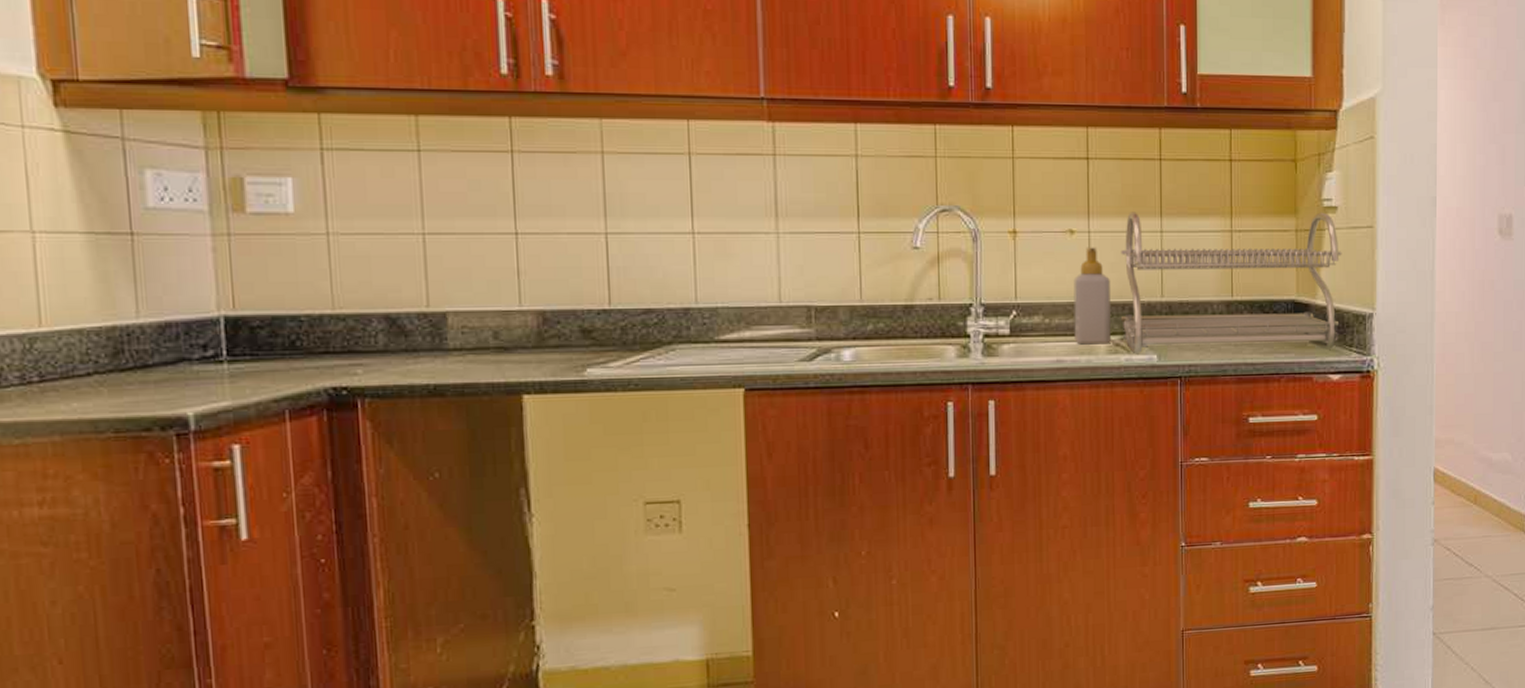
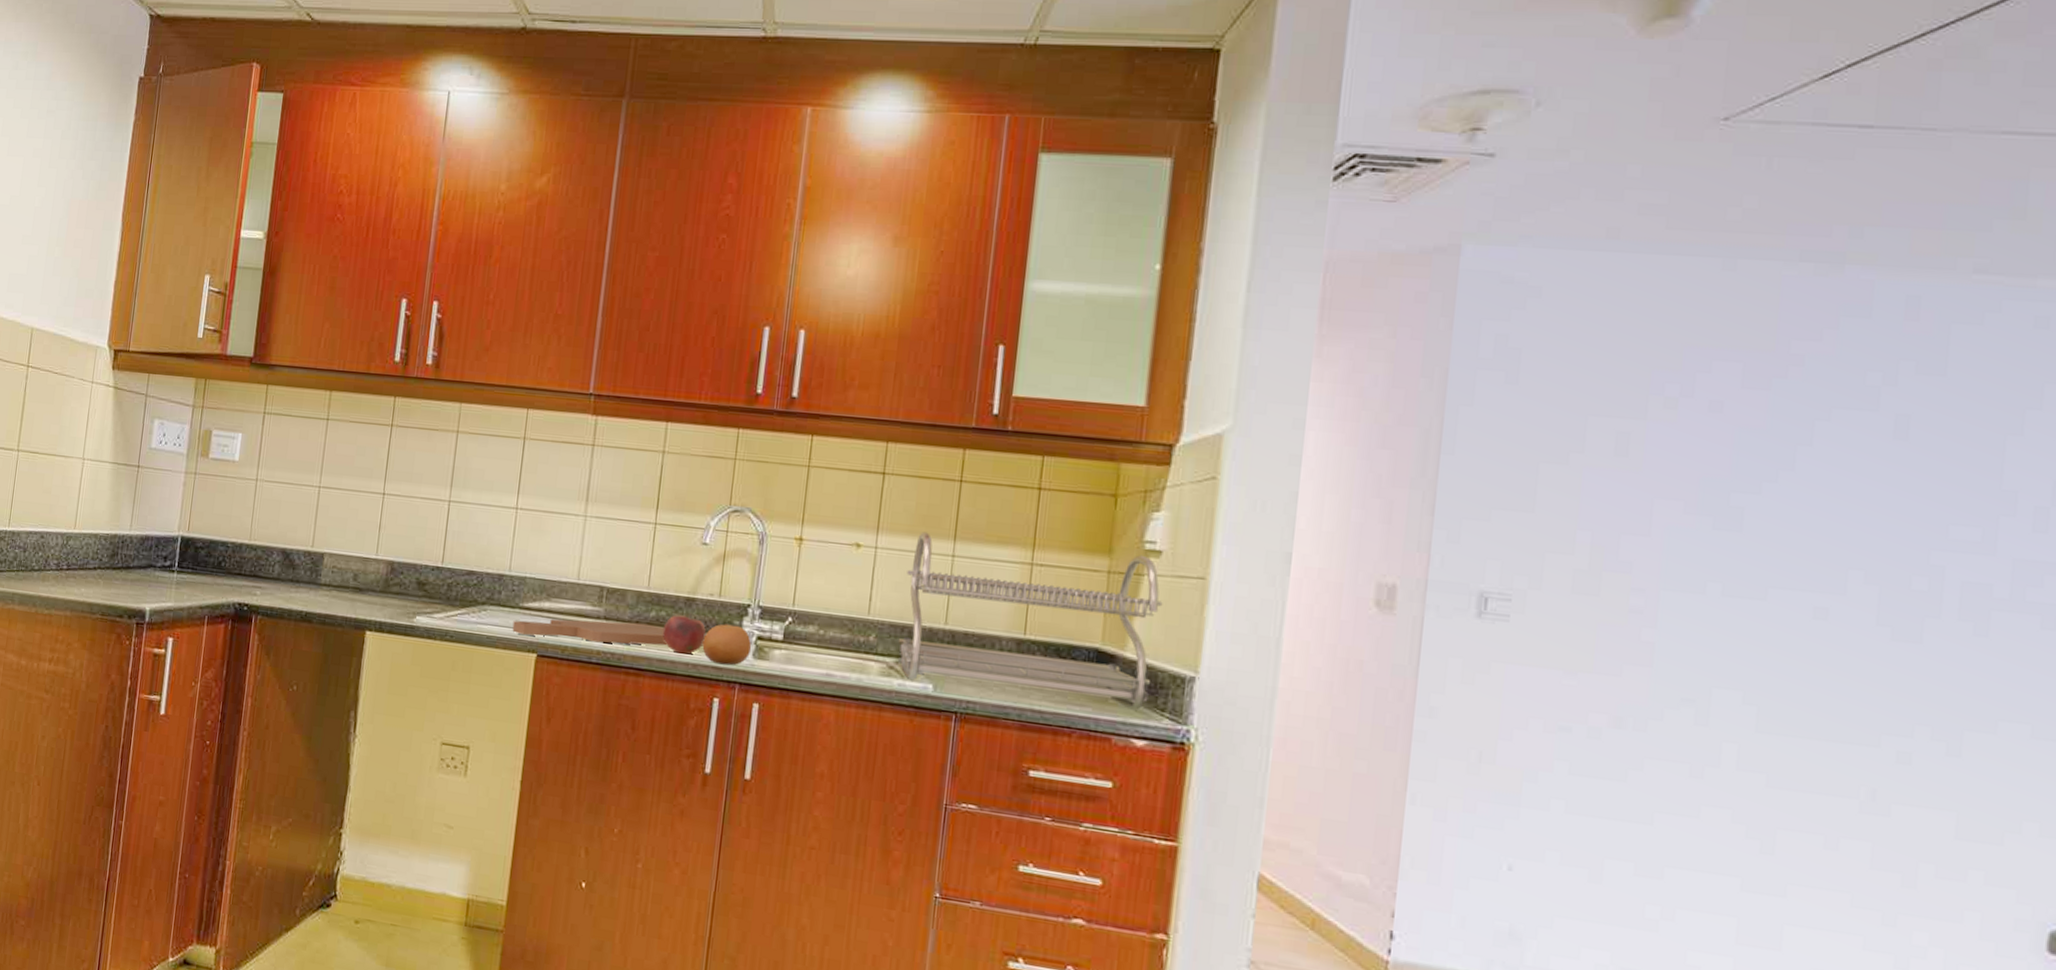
cutting board: none [710,338,889,370] -> present [512,619,666,646]
fruit: none [883,320,931,363] -> present [662,612,707,655]
fruit: none [928,326,980,368] -> present [702,624,752,666]
soap bottle: present [1073,247,1111,345] -> none [847,562,892,665]

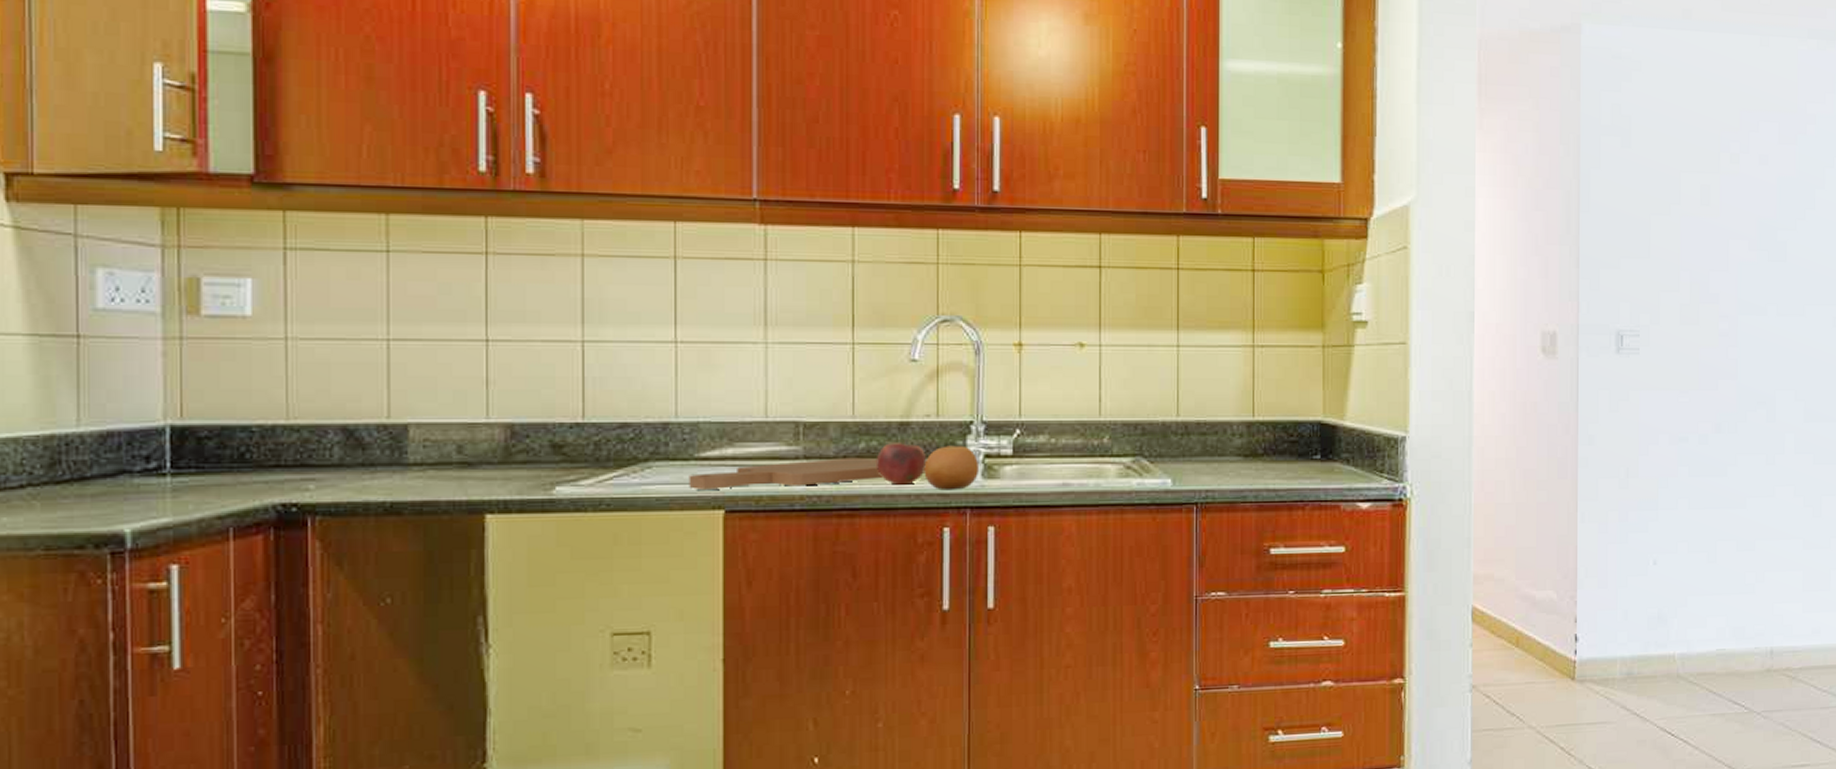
dish rack: present [897,532,1163,711] -> none [1132,324,1373,478]

